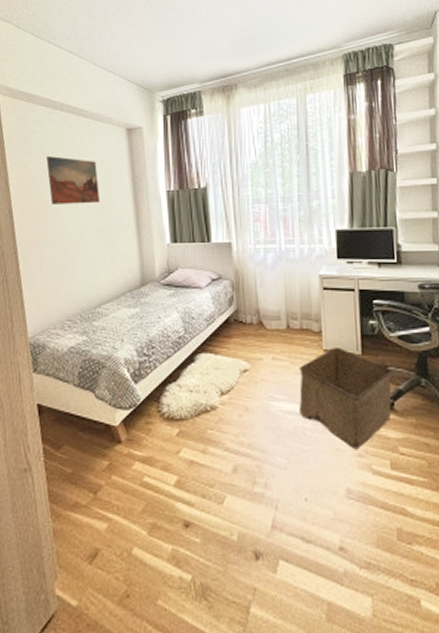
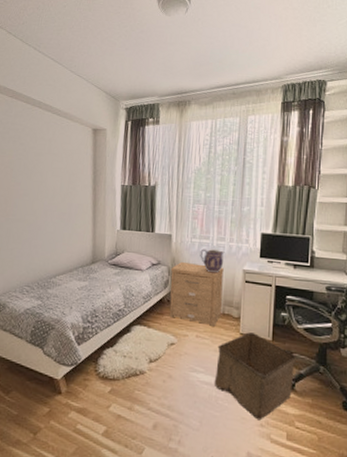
wall art: present [46,155,100,205] -> none [22,145,65,190]
side table: none [235,272,299,347] -> present [169,261,224,328]
pitcher: none [267,255,296,283] -> present [200,249,225,273]

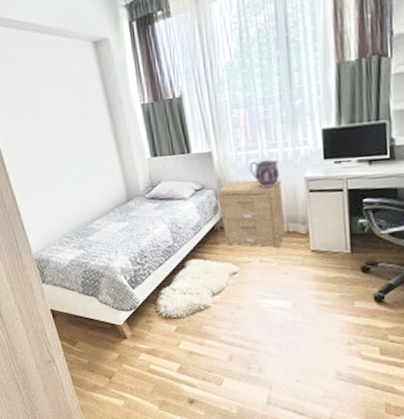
storage bin: present [214,332,296,421] -> none [286,247,383,339]

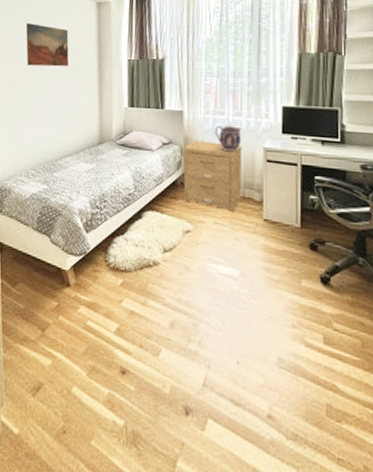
wall art: none [19,80,78,129] -> present [26,22,69,67]

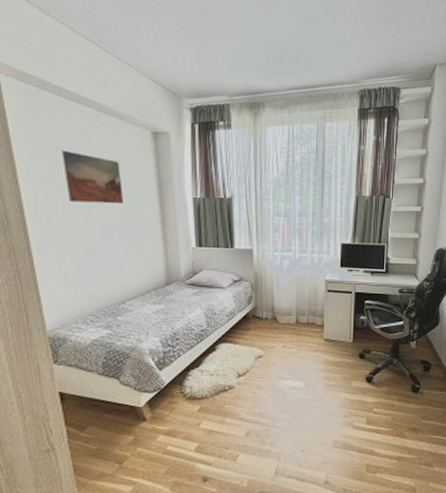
side table: present [183,139,242,213] -> none [254,276,307,337]
pitcher: present [215,125,242,152] -> none [283,262,307,285]

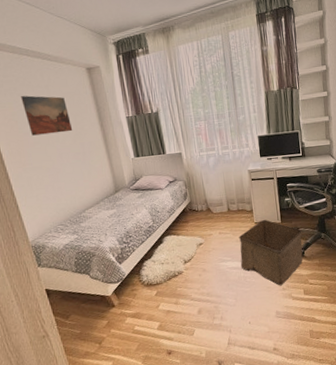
storage bin: none [301,337,374,413] -> present [238,220,303,286]

